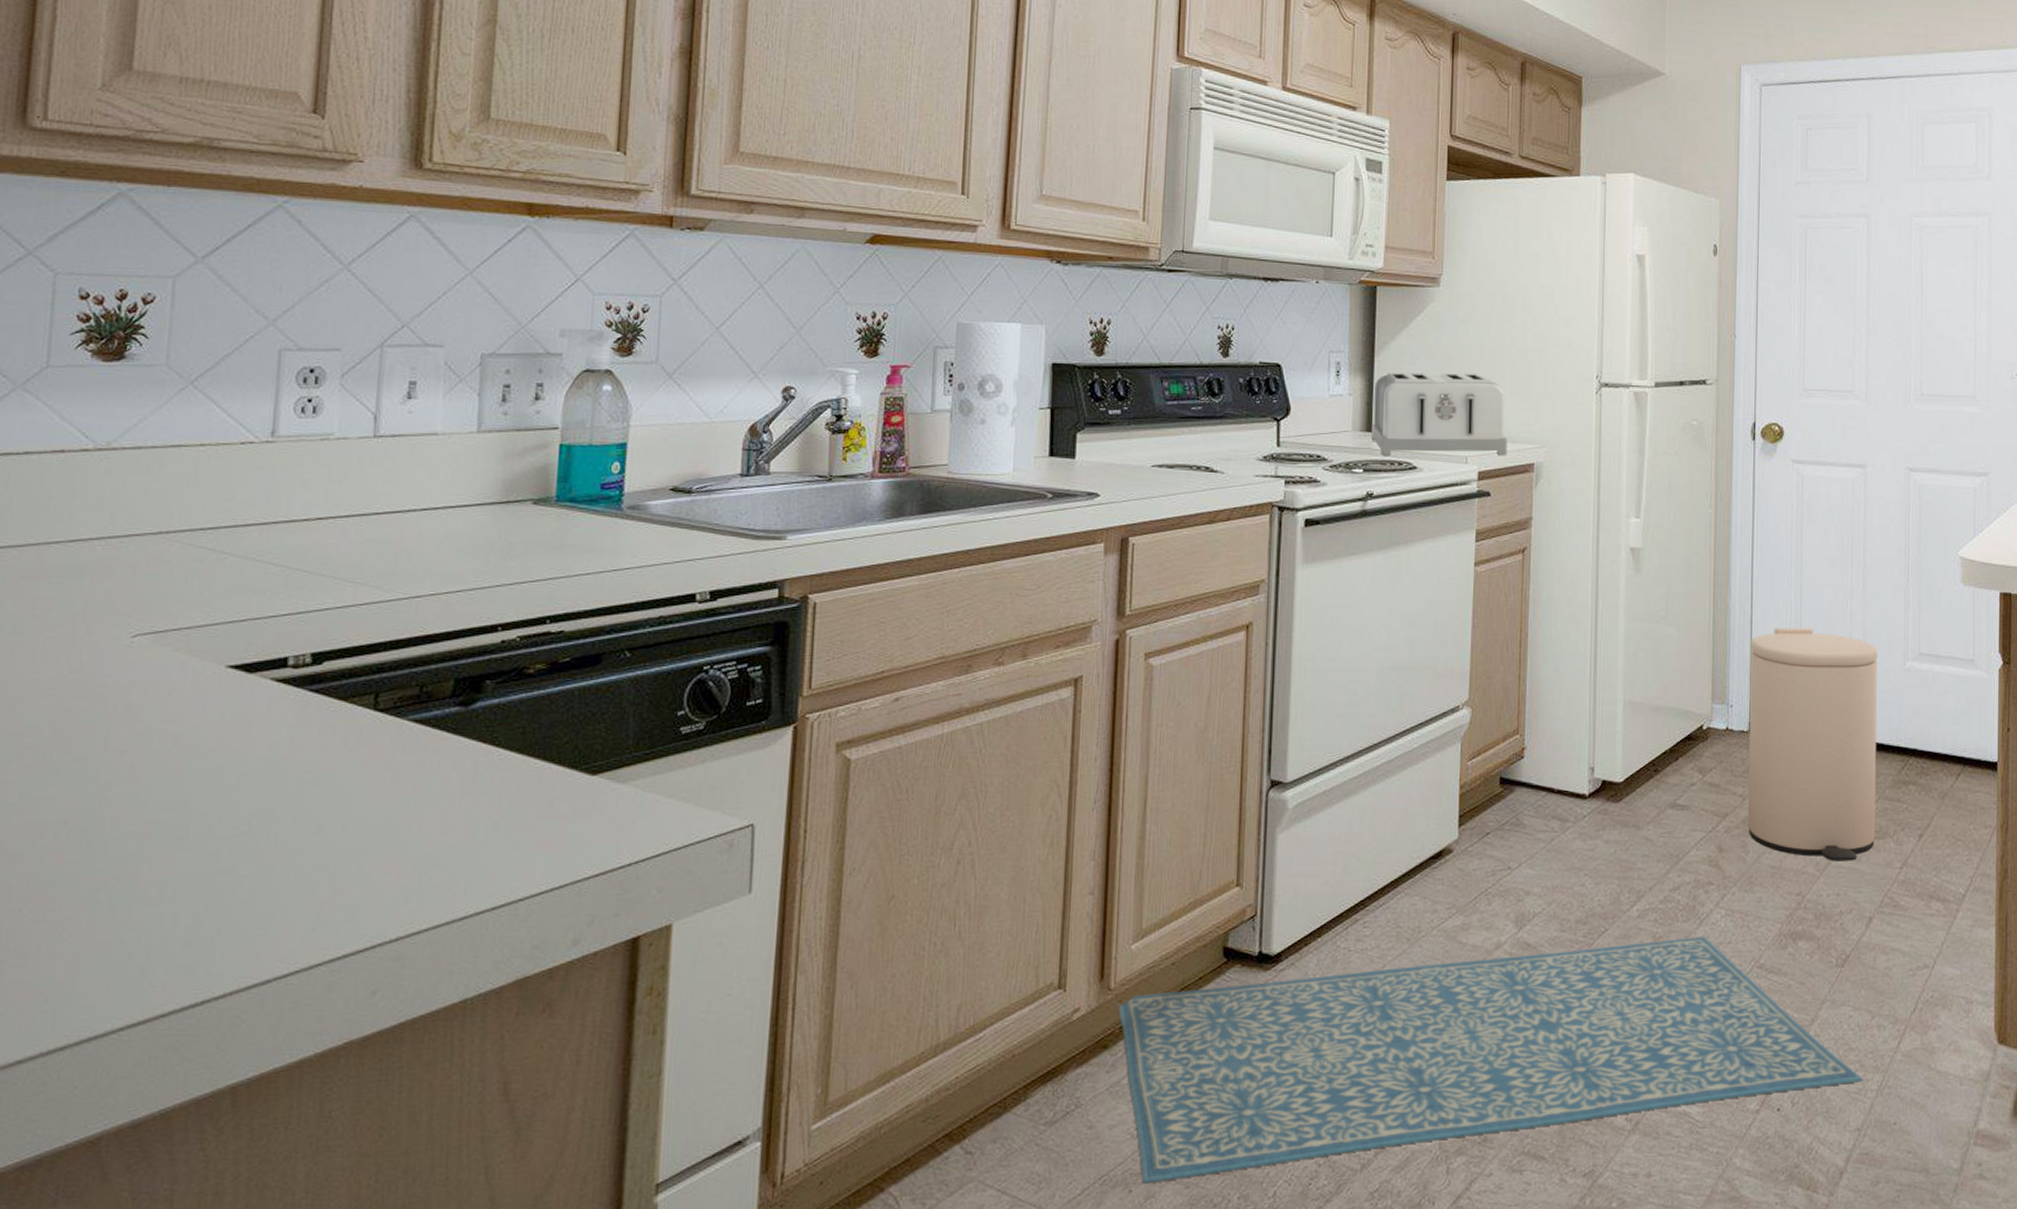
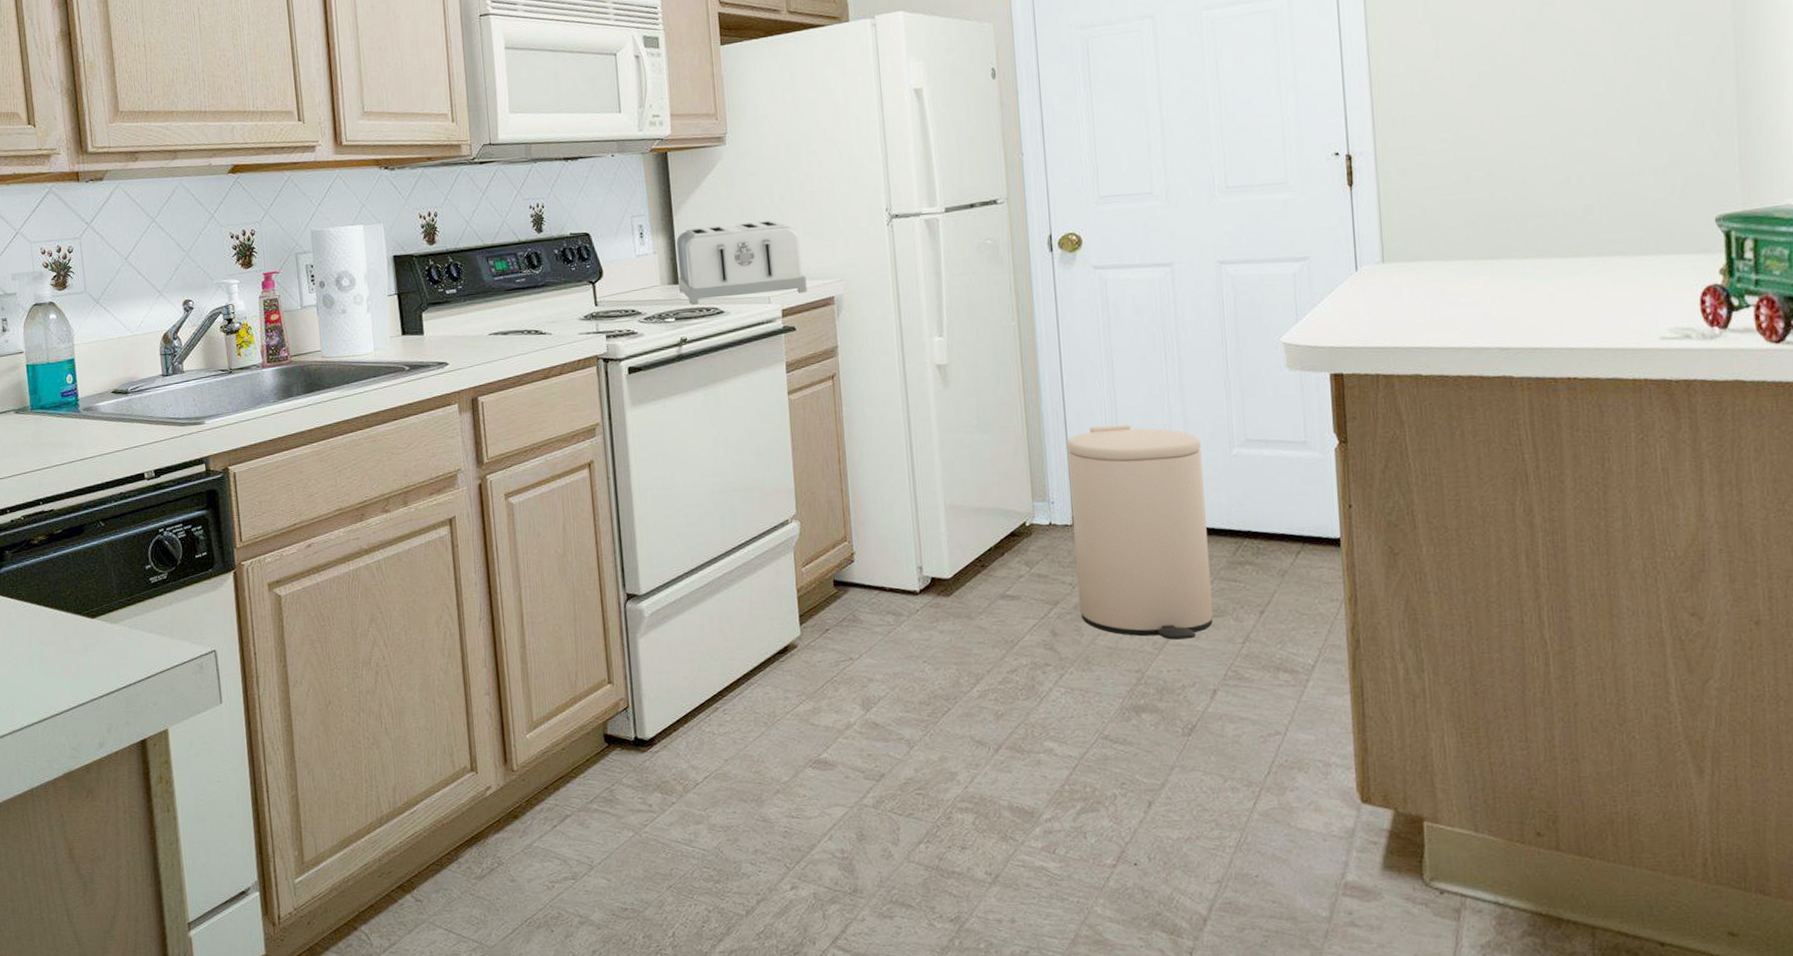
rug: present [1117,937,1863,1184] -> none [521,713,1220,926]

